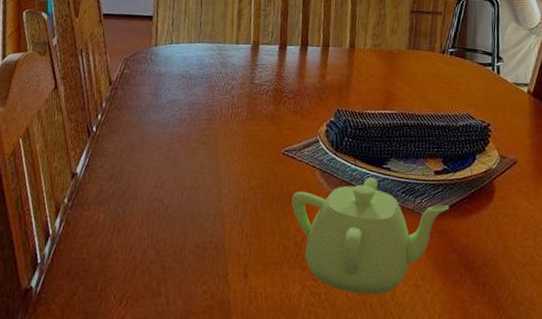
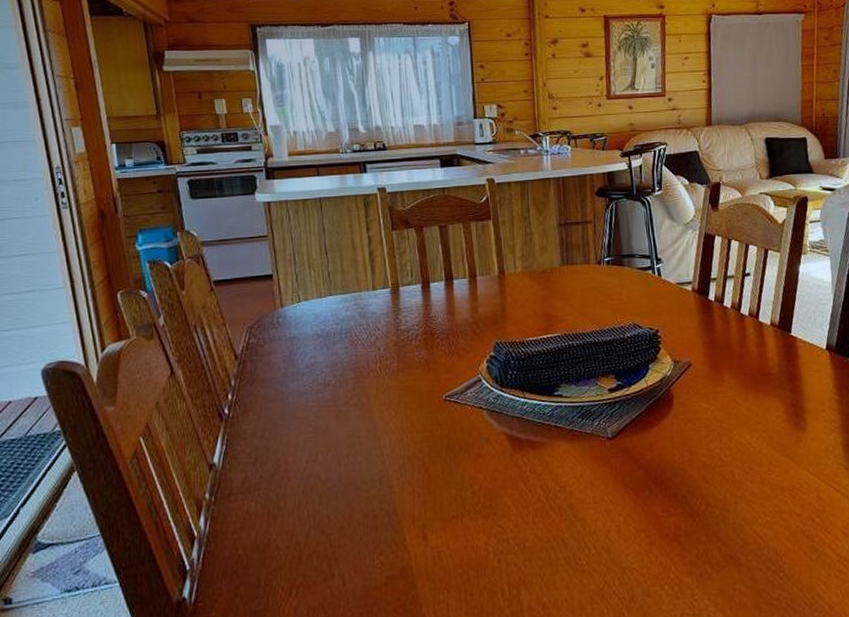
teapot: present [291,177,450,295] -> none [462,408,629,532]

